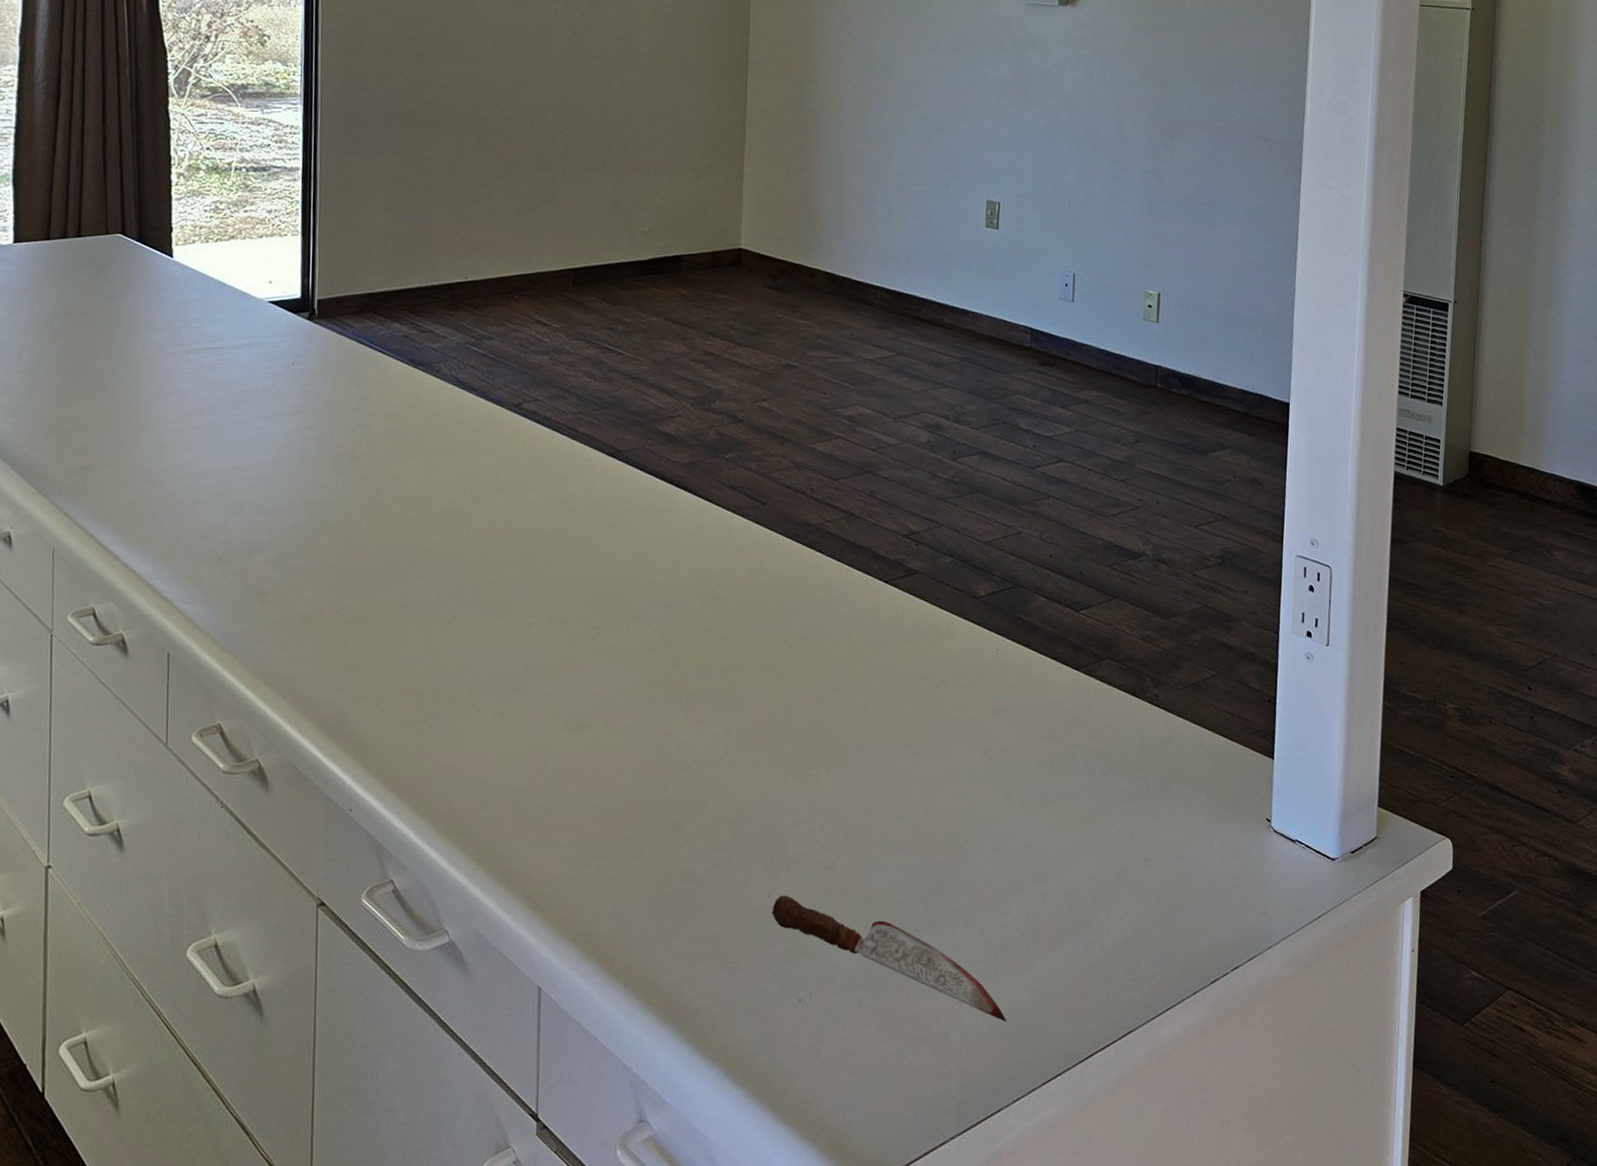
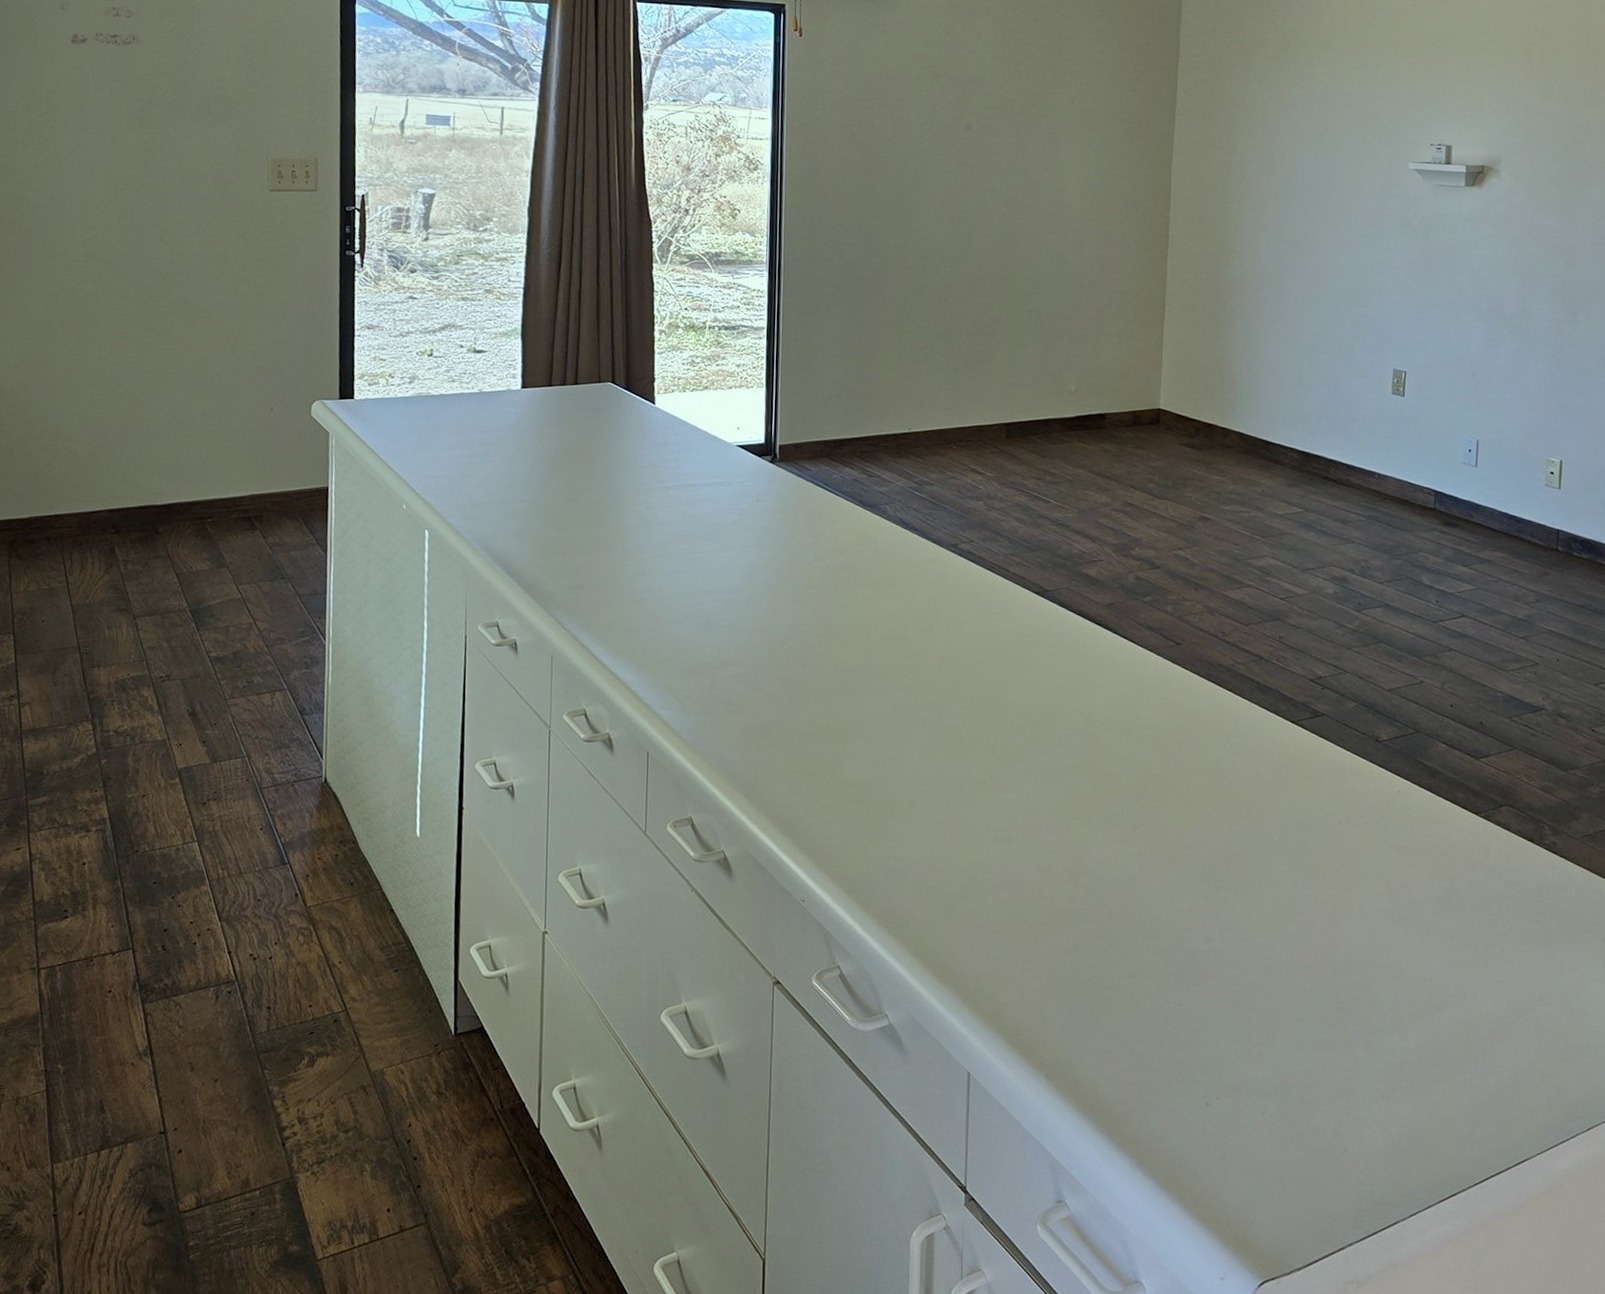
kitchen knife: present [772,895,1007,1022] -> none [1182,1006,1405,1141]

